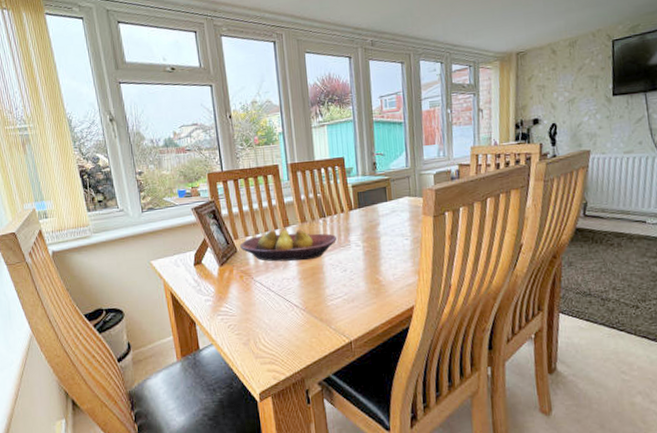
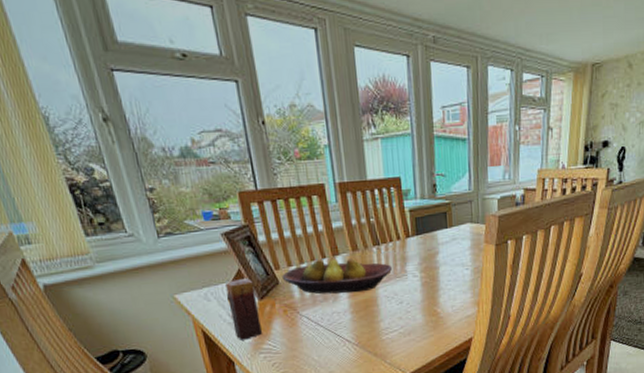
candle: none [191,247,221,303] -> present [224,278,262,340]

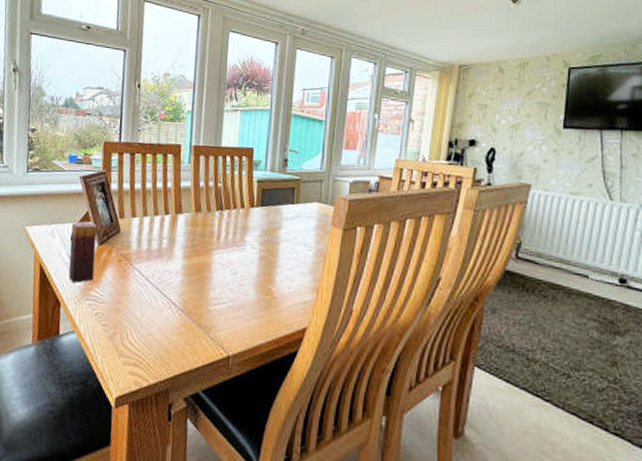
fruit bowl: present [282,257,393,294] -> none [124,214,232,255]

